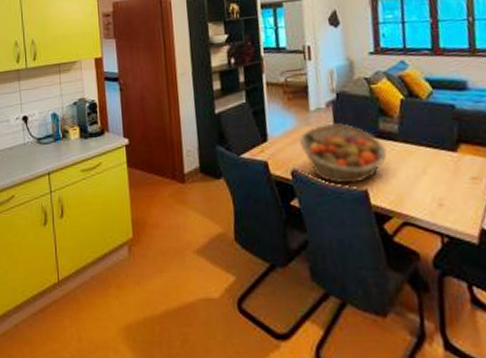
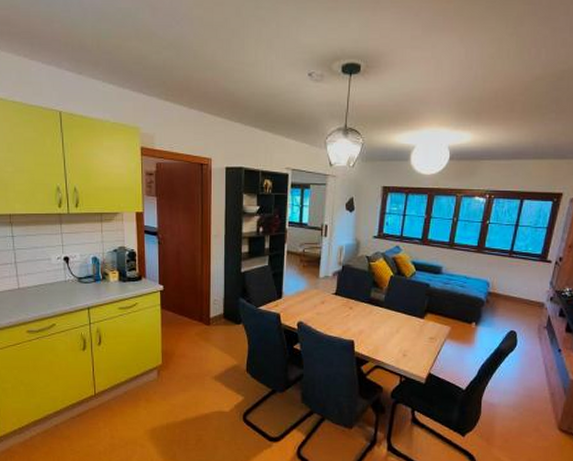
fruit basket: present [299,123,387,184] -> none [308,290,373,336]

